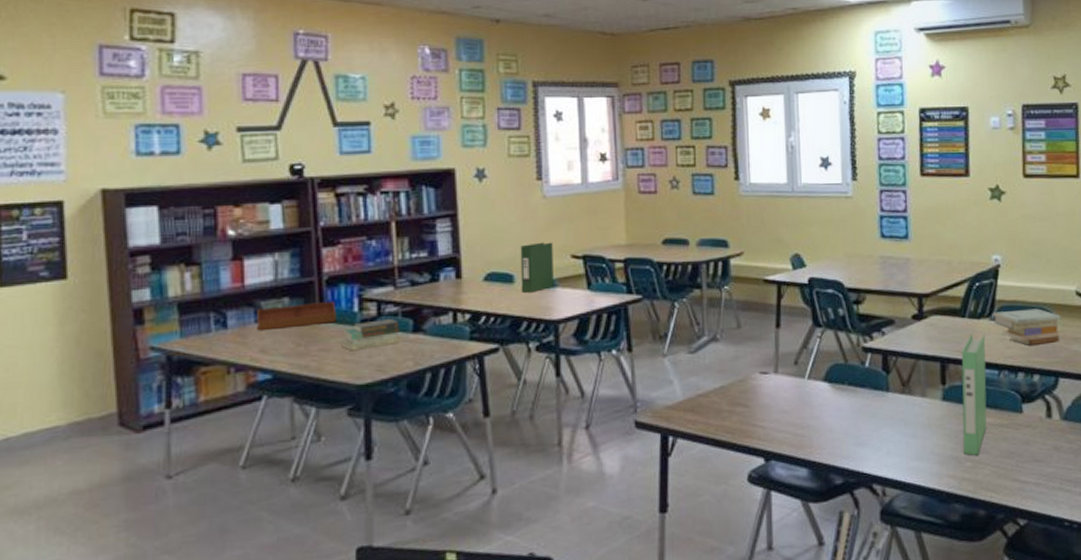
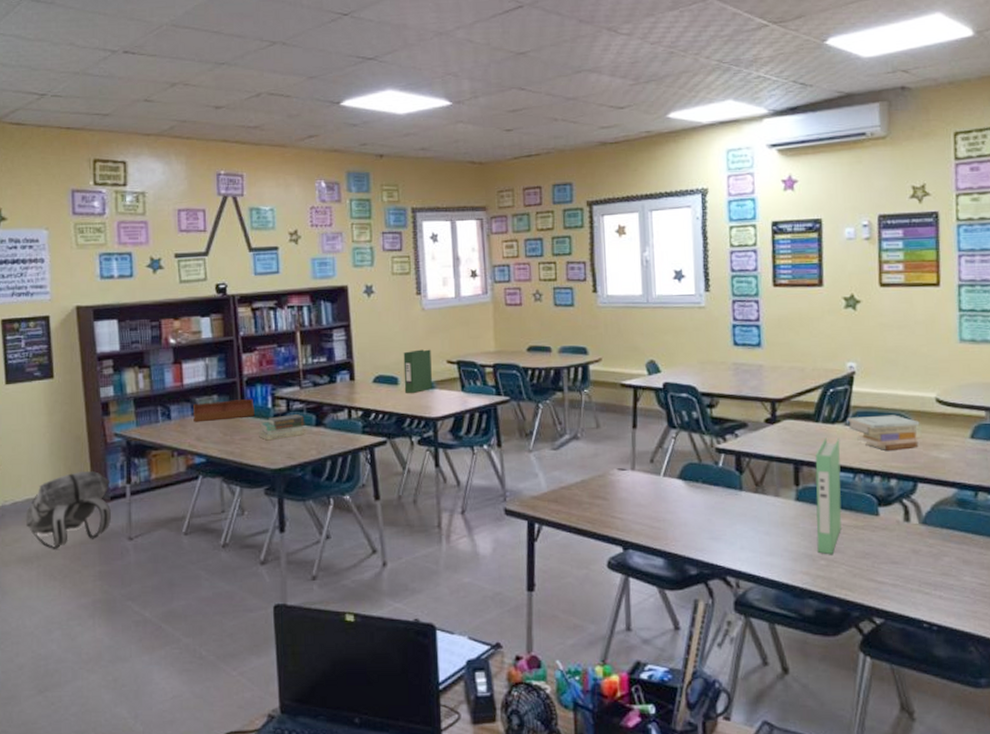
backpack: none [21,393,143,496] -> present [25,470,111,549]

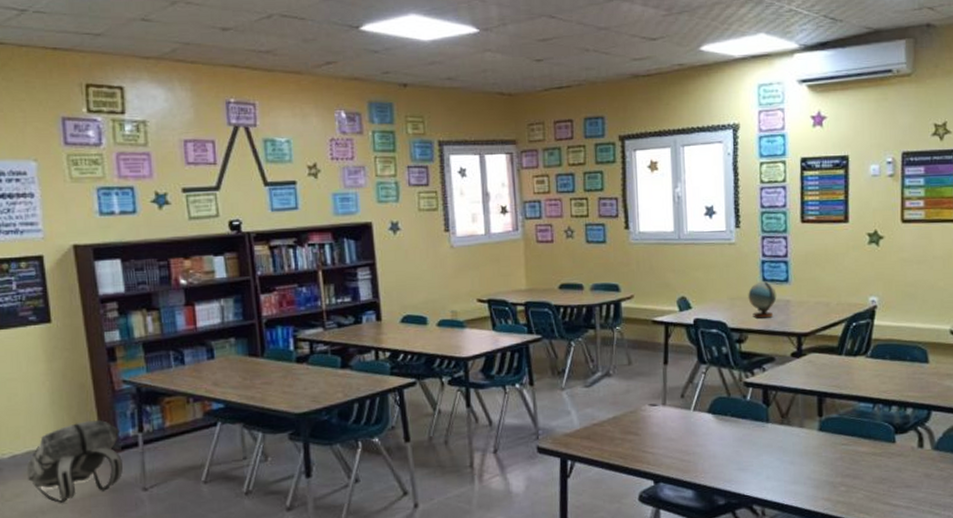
storage bin: present [193,398,255,423] -> none [209,340,276,367]
books: present [259,414,305,441] -> none [281,356,330,384]
binder: present [403,349,432,394] -> none [432,288,462,334]
globe: none [719,345,749,383] -> present [748,281,777,318]
binder: present [815,438,842,555] -> none [837,370,862,482]
books: present [848,415,920,452] -> none [869,346,935,382]

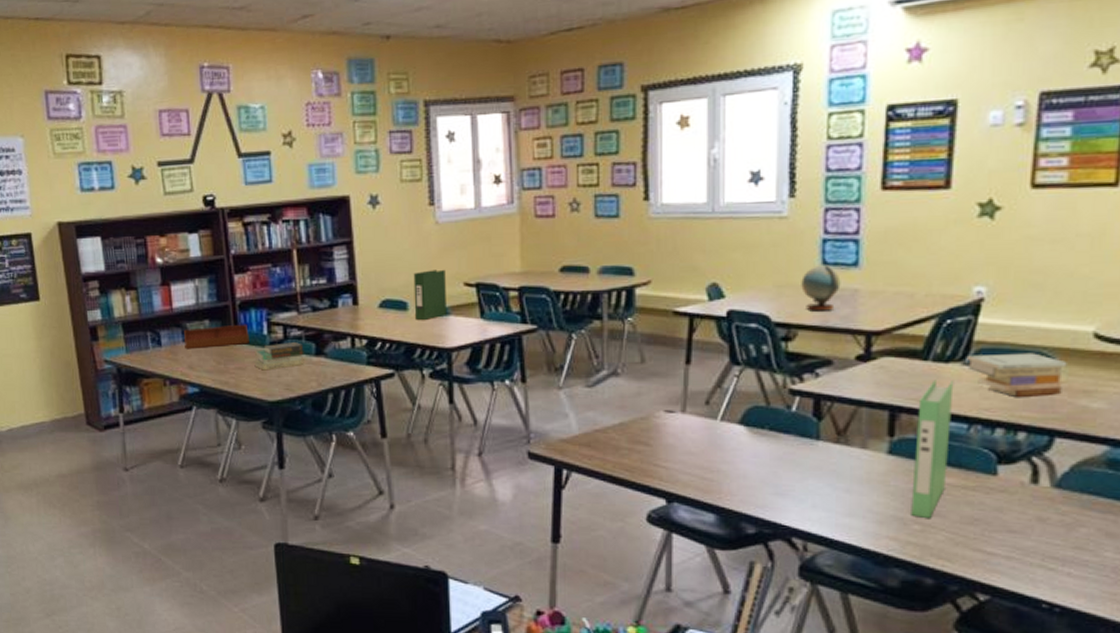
backpack: present [26,419,123,503] -> none [21,398,106,477]
storage bin: none [209,340,276,367] -> present [184,324,249,350]
books: none [281,356,330,384] -> present [254,342,304,371]
binder: none [432,288,462,334] -> present [413,269,446,321]
binder: none [837,370,862,482] -> present [911,379,954,519]
books: none [869,346,935,382] -> present [967,353,1067,398]

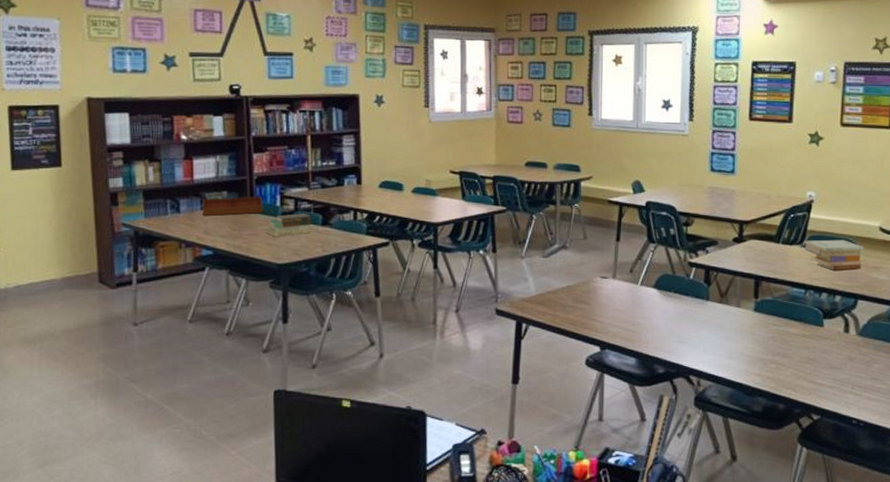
binder: present [413,269,446,321] -> none [408,159,435,200]
globe: present [801,265,841,311] -> none [697,171,723,205]
binder: present [911,379,954,519] -> none [769,257,796,360]

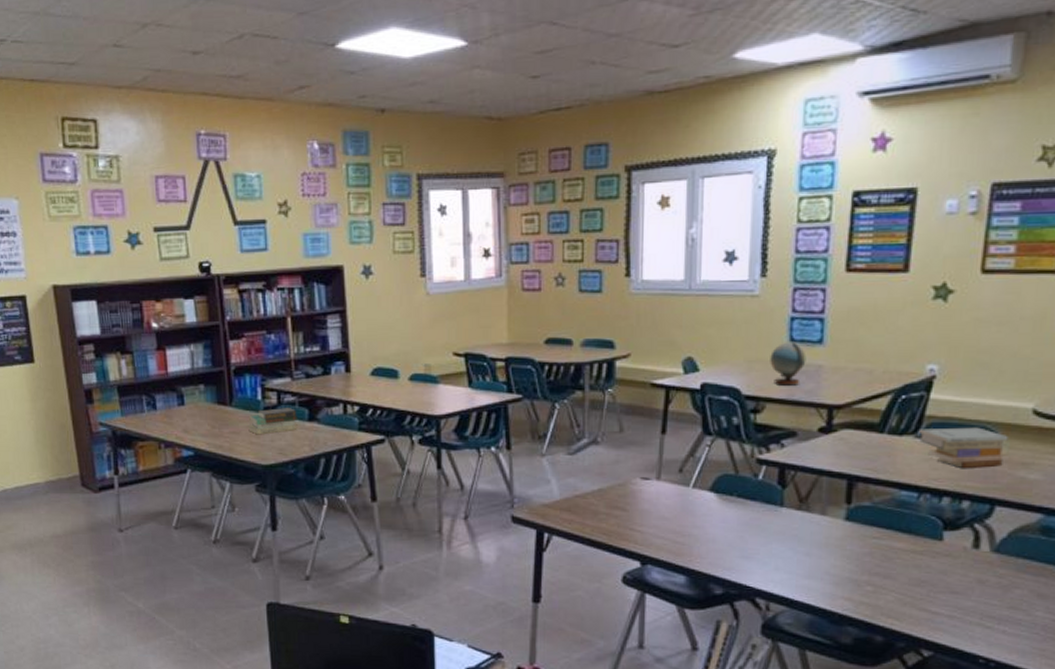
storage bin: present [202,196,263,217] -> none [179,389,244,414]
globe: none [697,171,723,205] -> present [770,342,806,386]

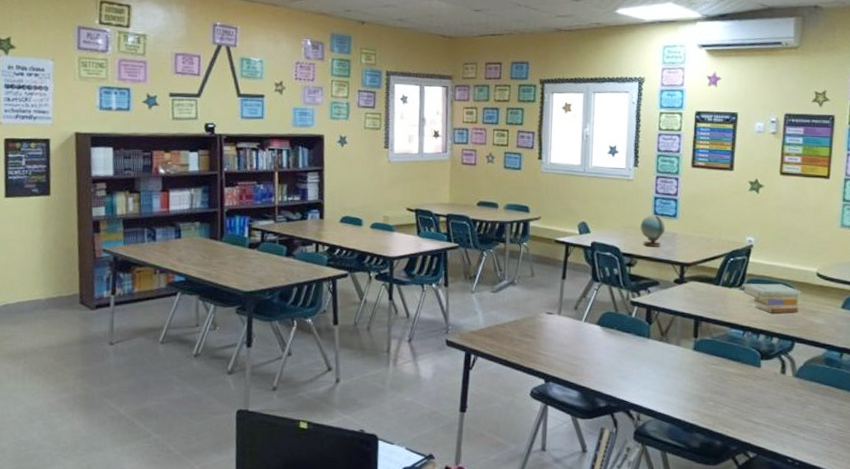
books: present [248,408,297,435] -> none [234,244,277,266]

